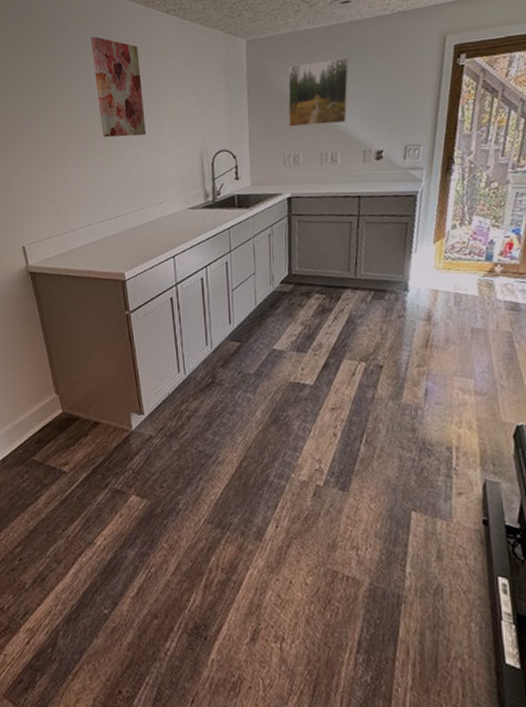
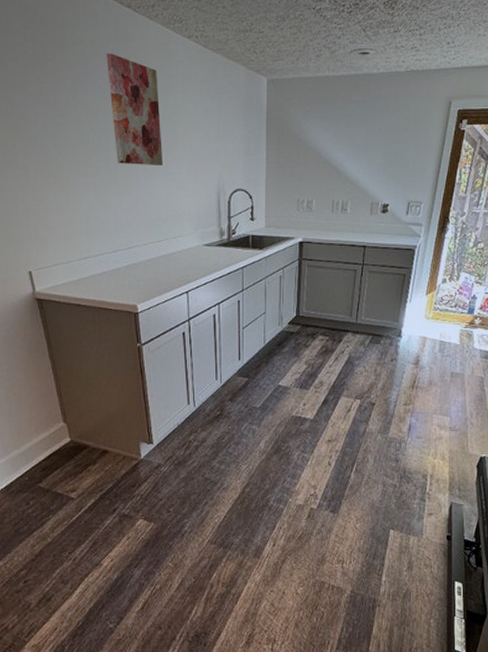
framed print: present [288,57,349,127] -> none [304,110,364,174]

